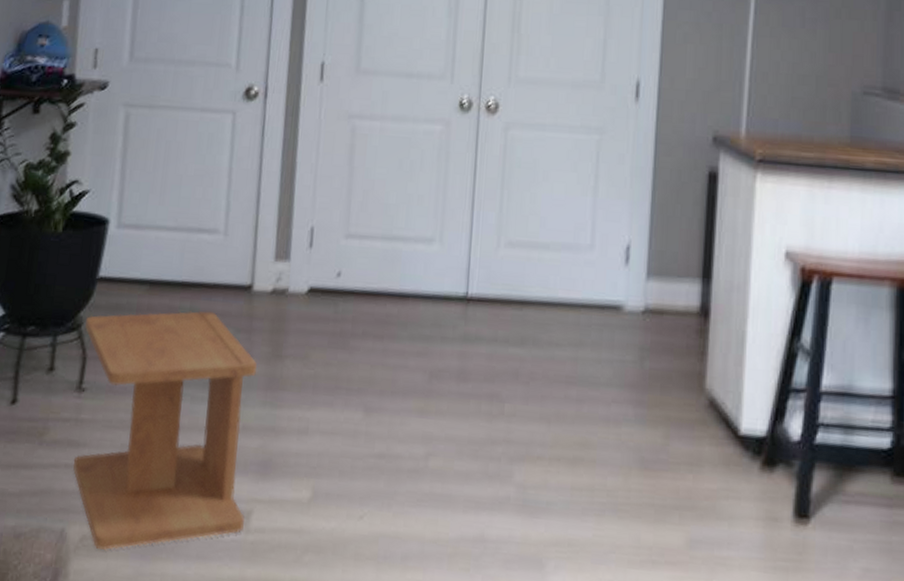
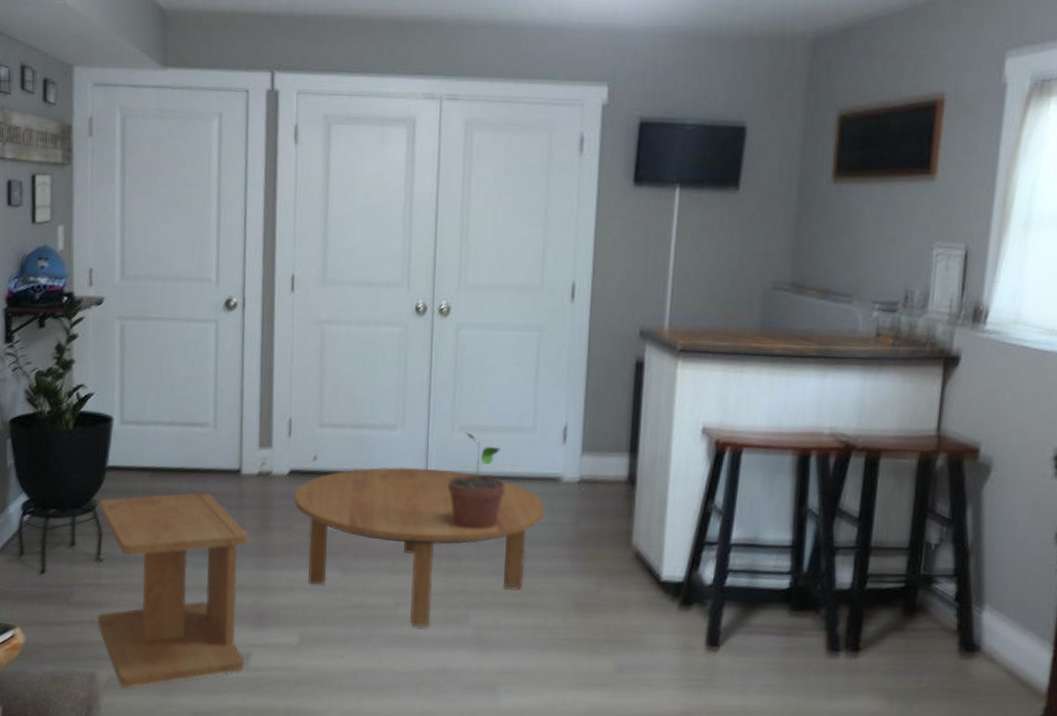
coffee table: none [312,287,603,484] -> present [294,466,544,627]
potted plant: none [492,249,558,366] -> present [448,432,505,530]

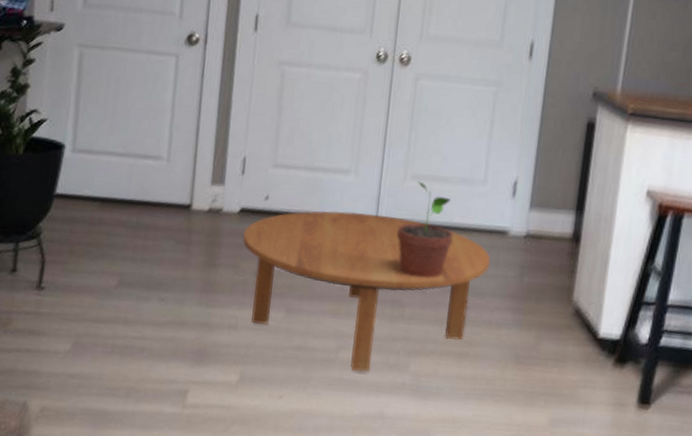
side table: present [97,492,248,688] -> none [34,225,194,419]

